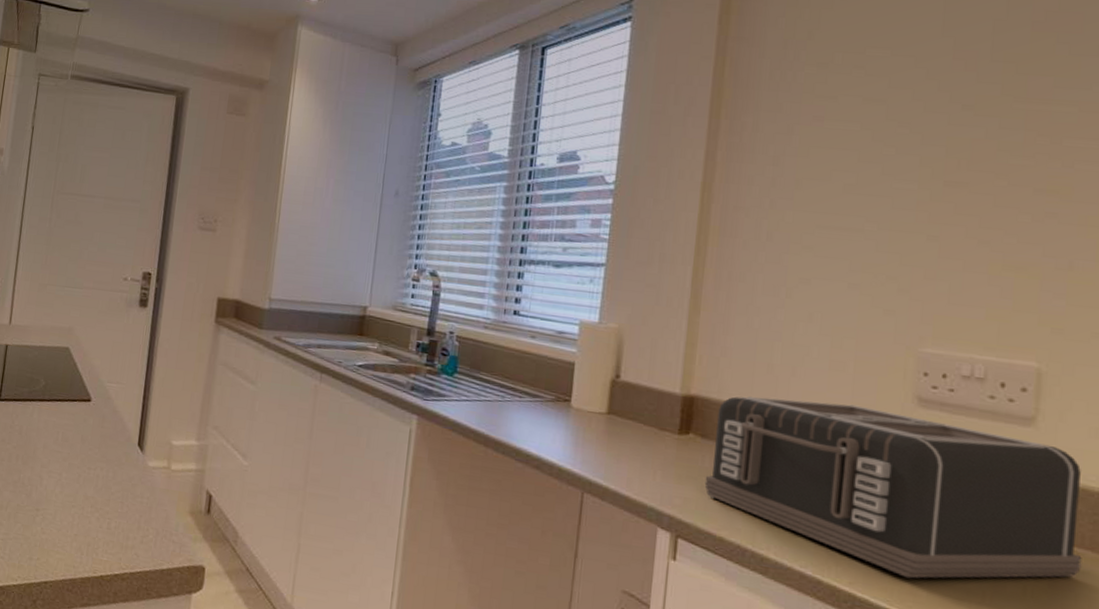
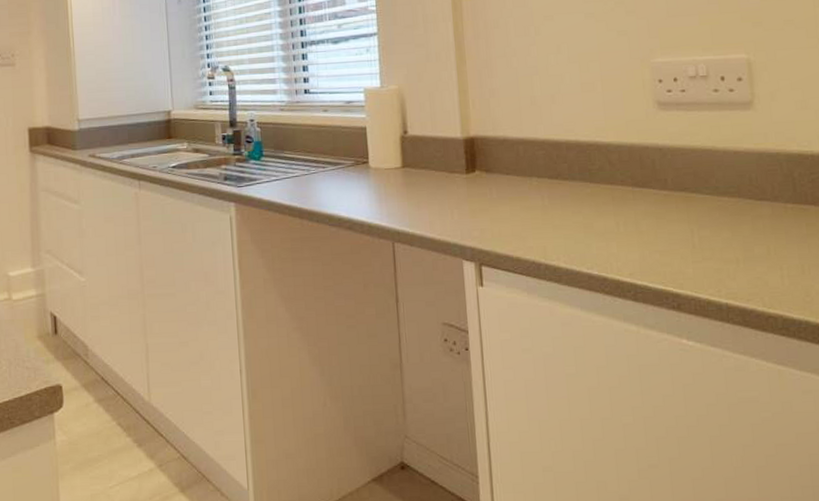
toaster: present [704,396,1082,579] -> none [495,118,809,260]

